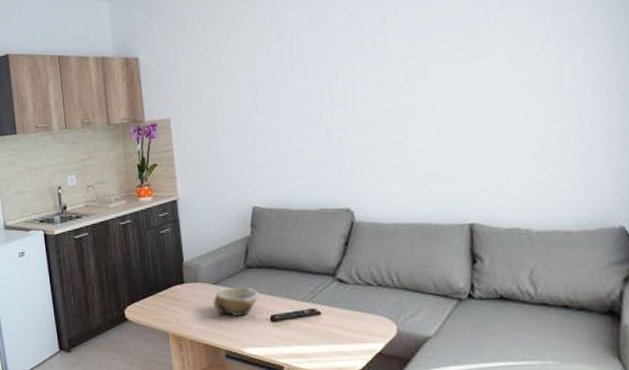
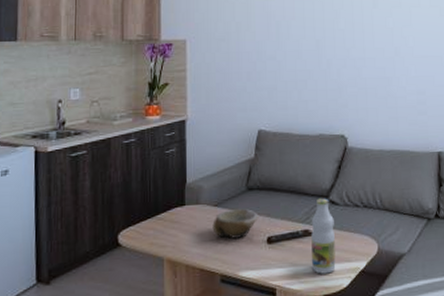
bottle: none [317,276,348,354] -> present [311,198,336,274]

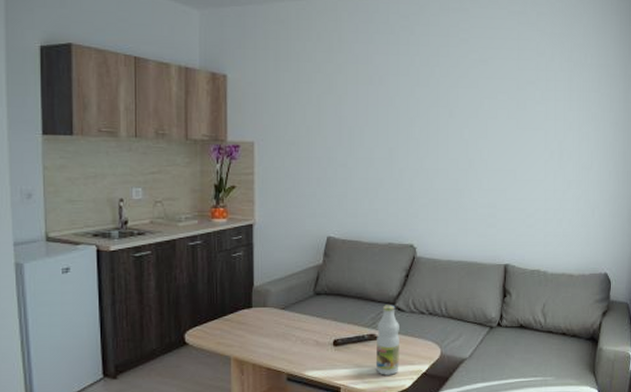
bowl: present [212,209,259,239] -> none [279,313,325,340]

